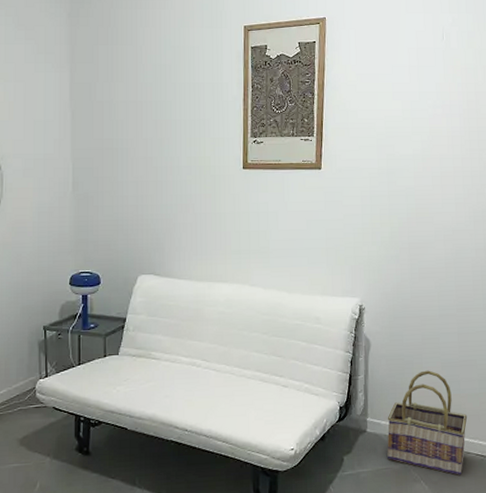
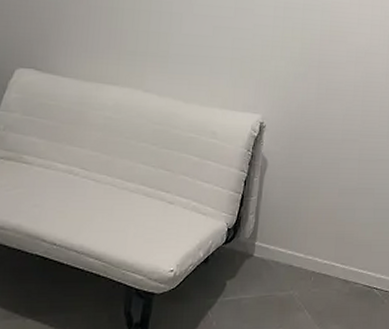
basket: present [387,370,468,475] -> none [272,196,359,306]

